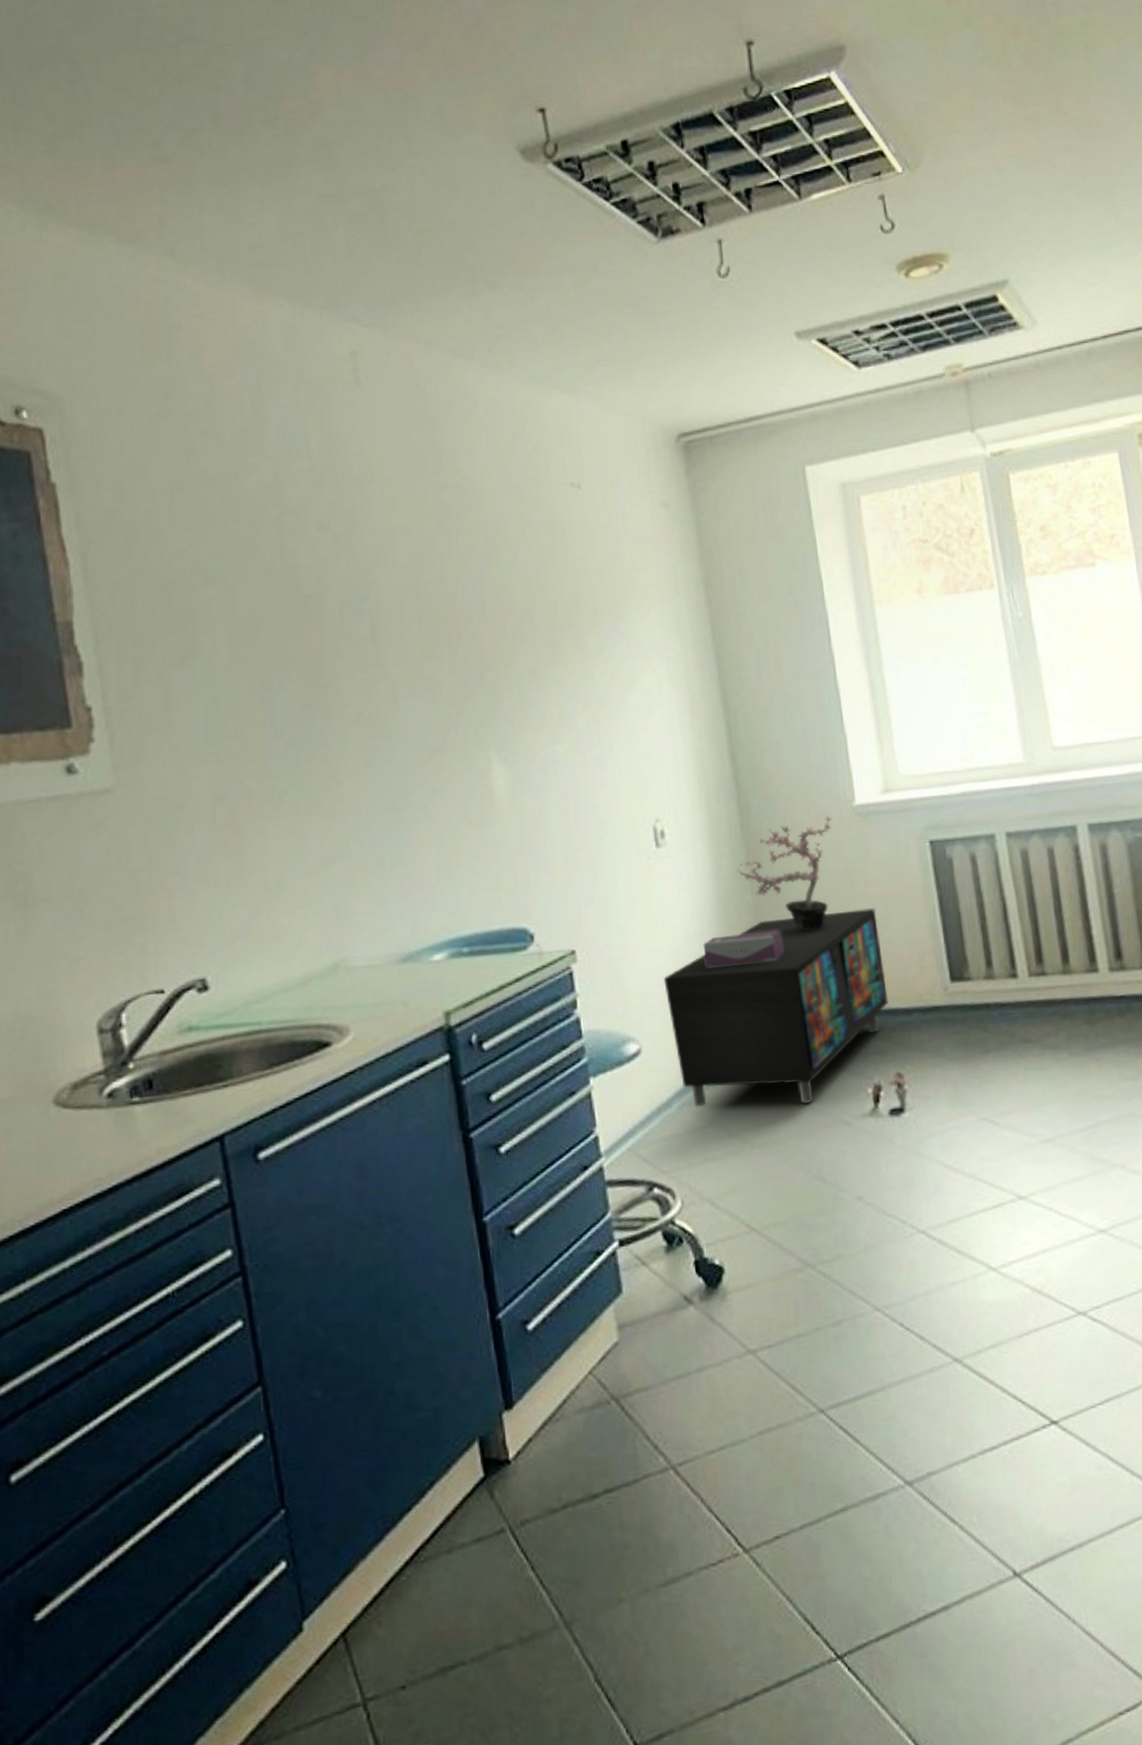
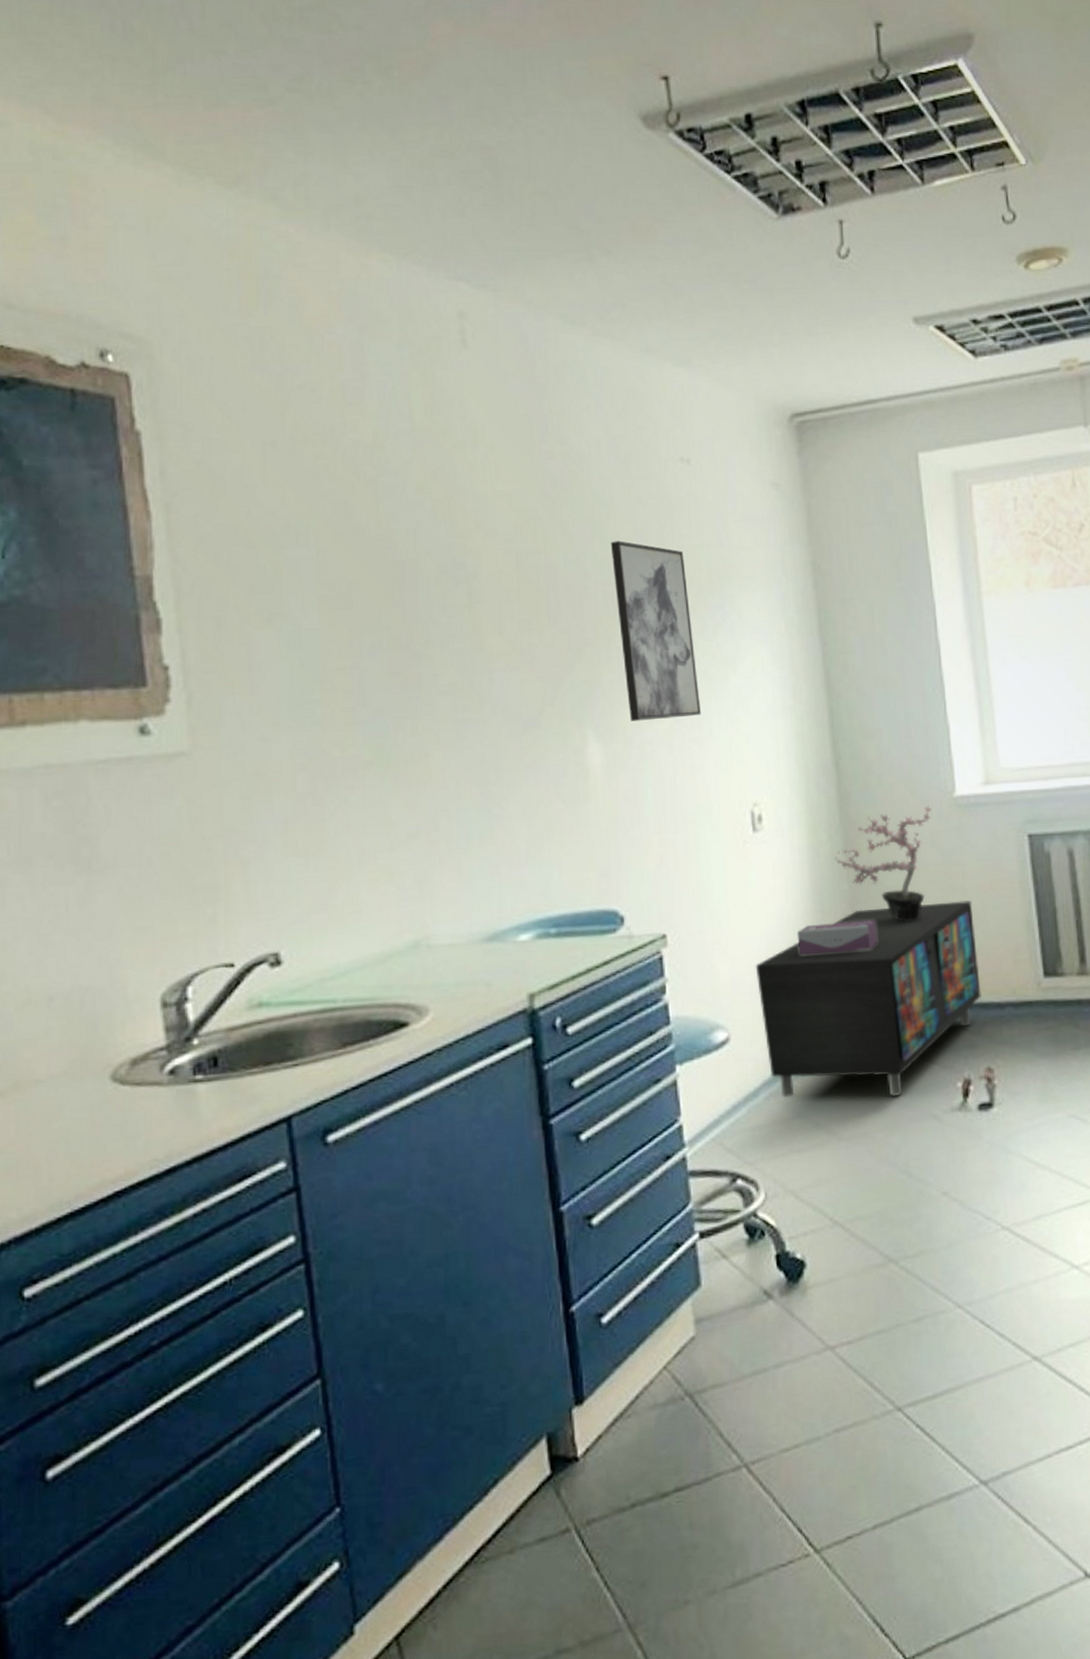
wall art: none [506,567,602,743] -> present [610,541,702,721]

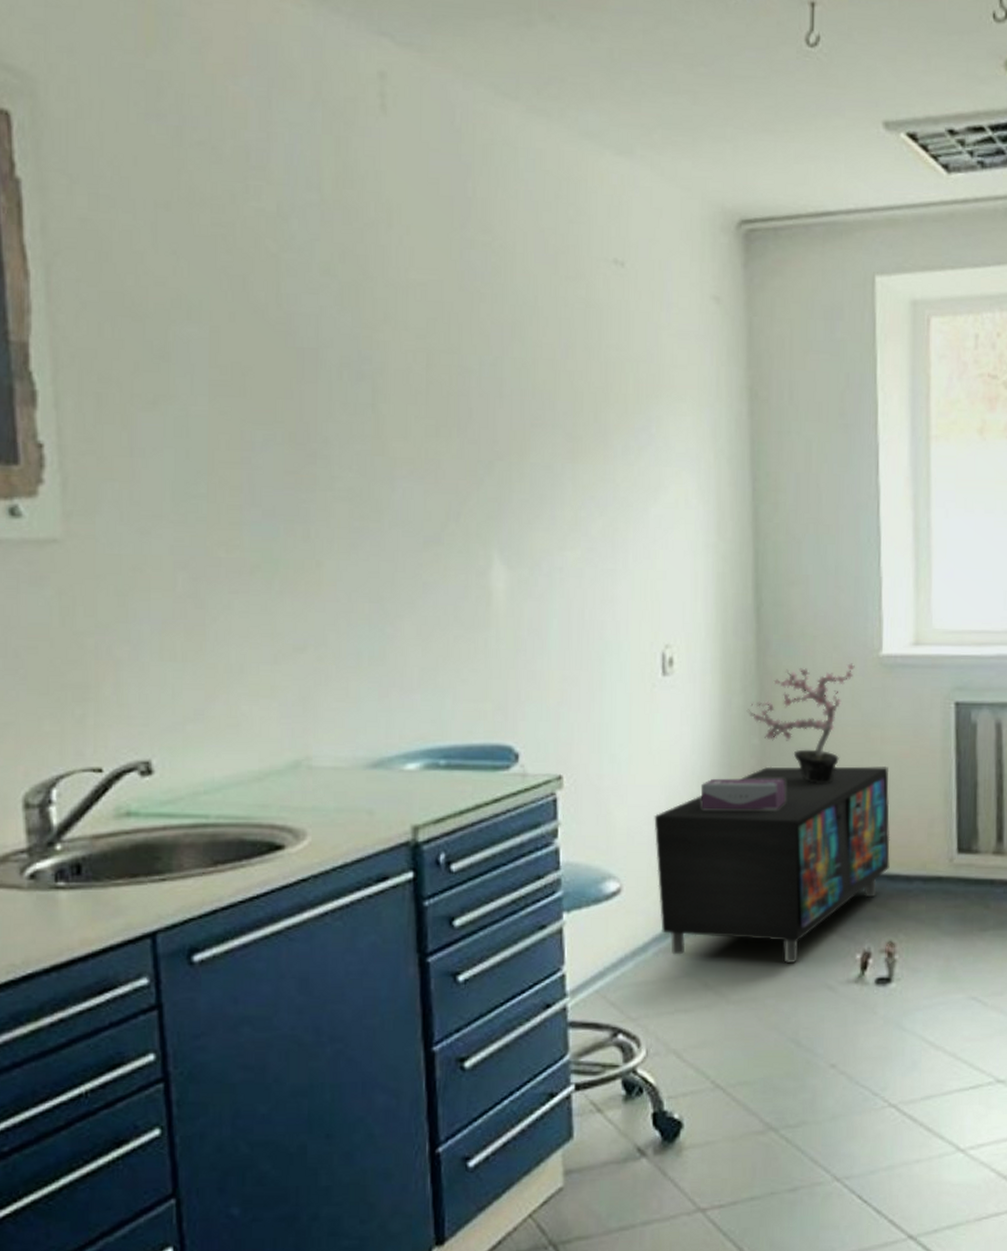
wall art: present [610,541,702,721] -> none [531,346,617,547]

